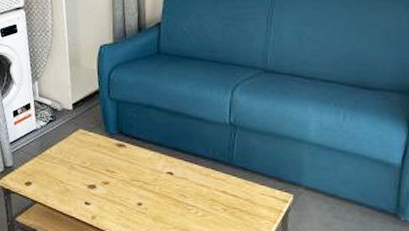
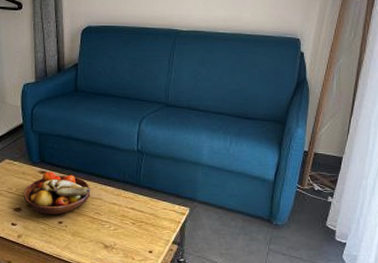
fruit bowl: none [98,144,175,195] -> present [23,171,91,215]

